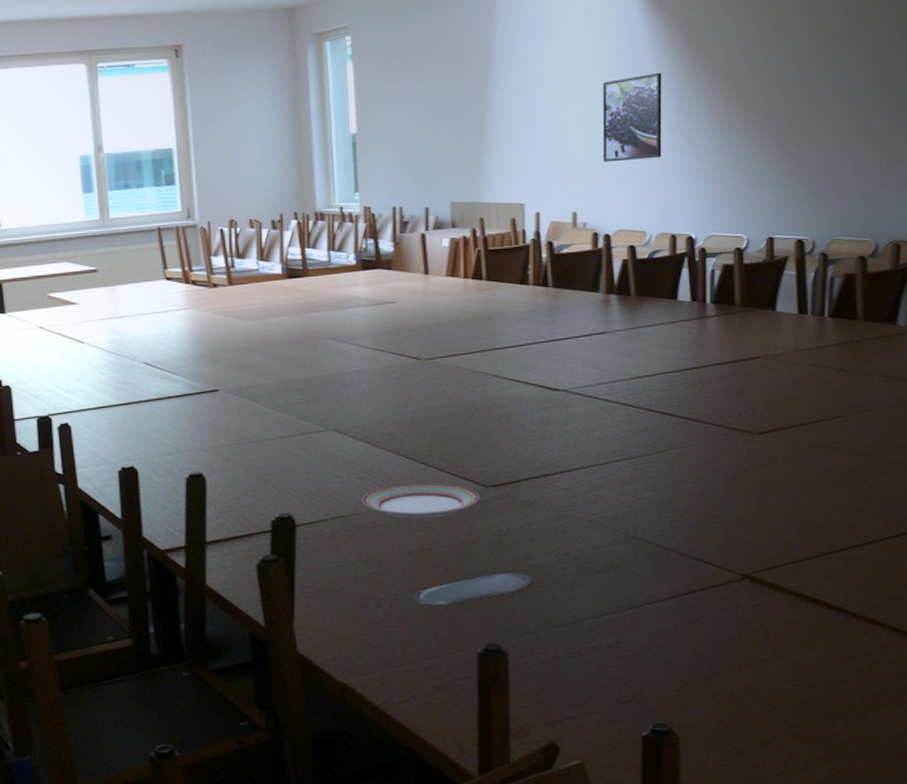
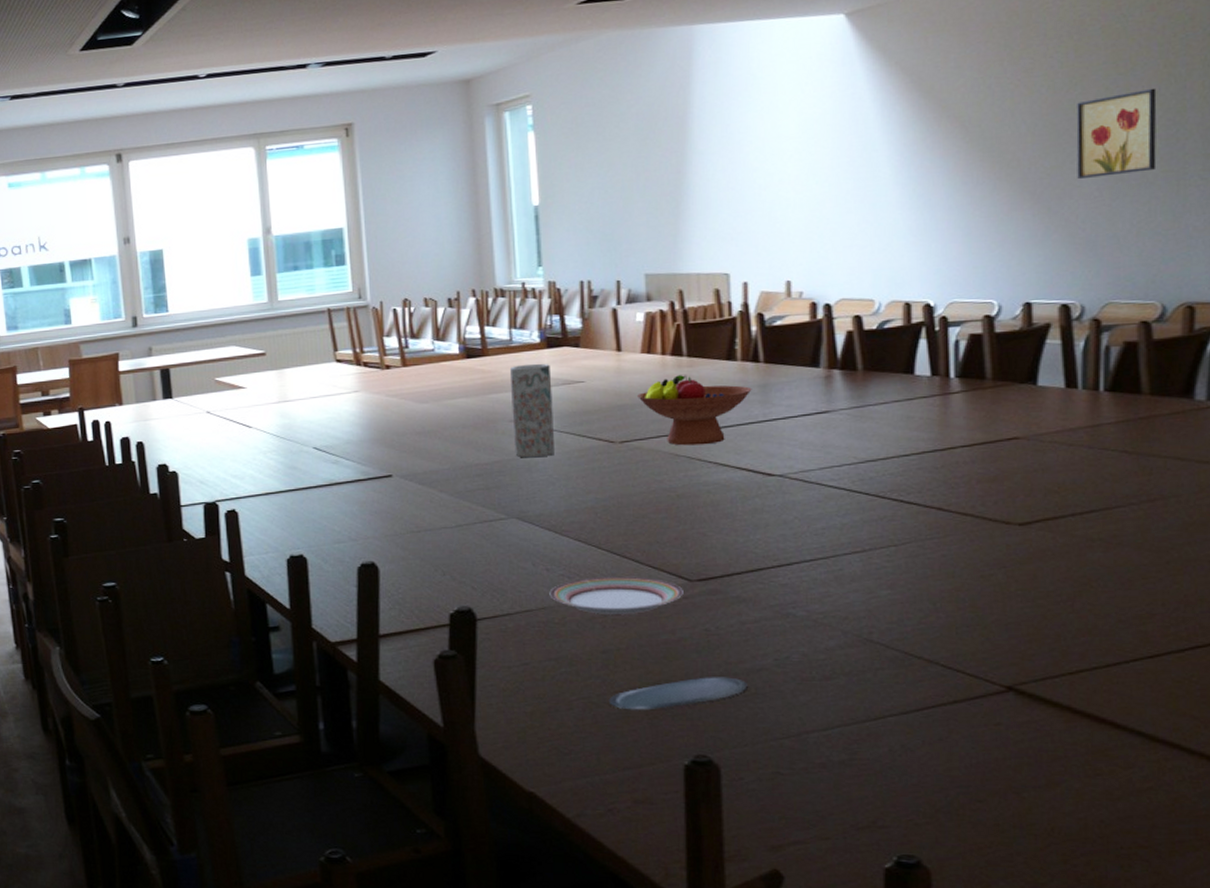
vase: none [328,284,369,373] -> present [509,363,556,457]
fruit bowl: none [442,297,542,363] -> present [637,375,752,446]
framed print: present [602,72,662,162] -> none [817,125,891,226]
wall art: none [813,50,878,129] -> present [1076,88,1157,180]

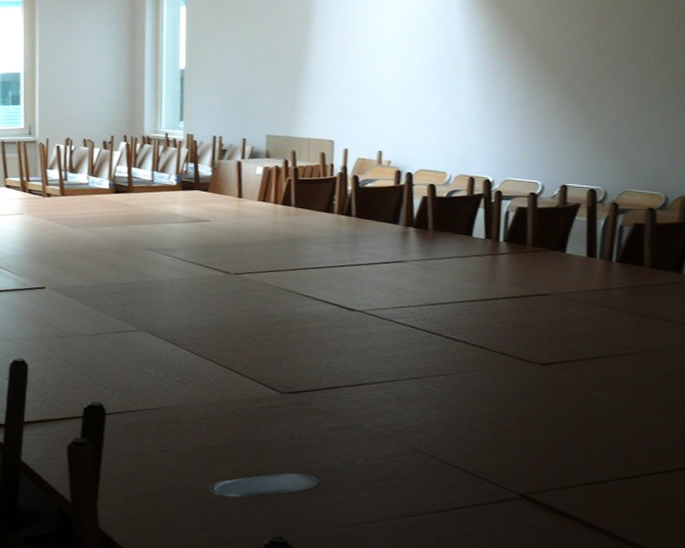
vase: present [509,363,556,457] -> none [148,202,184,281]
plate: present [549,576,684,614] -> none [167,384,276,417]
fruit bowl: present [637,375,752,446] -> none [252,222,344,281]
wall art: present [1076,88,1157,180] -> none [611,20,677,89]

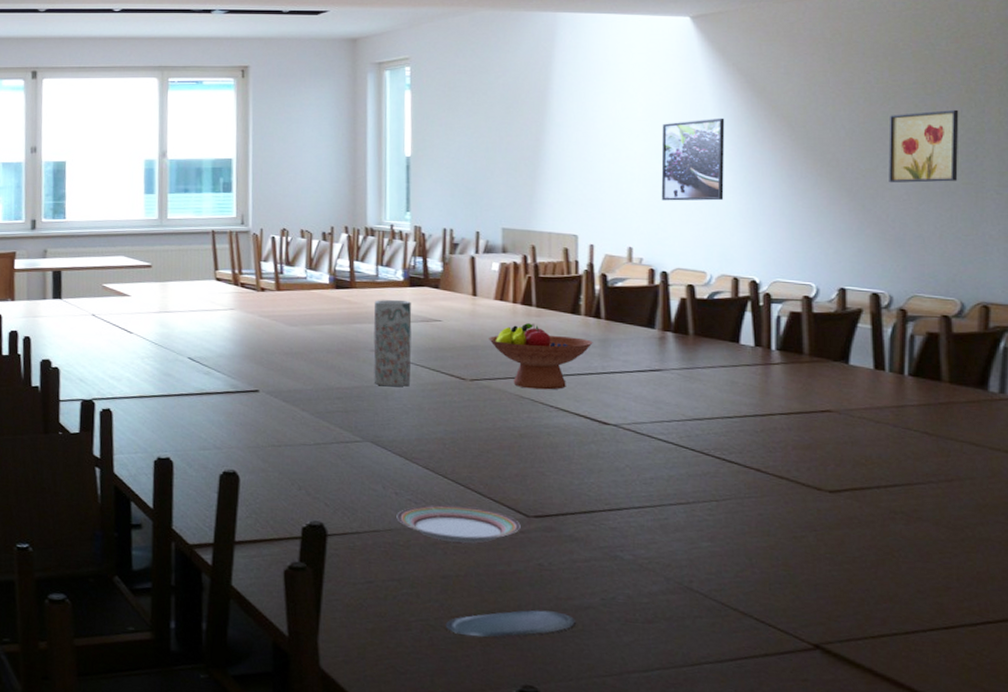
vase: none [148,202,184,281] -> present [373,299,412,386]
plate: none [167,384,276,417] -> present [396,504,521,543]
fruit bowl: none [252,222,344,281] -> present [489,323,593,390]
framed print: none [409,29,470,108] -> present [661,117,725,201]
wall art: none [611,20,677,89] -> present [889,109,959,183]

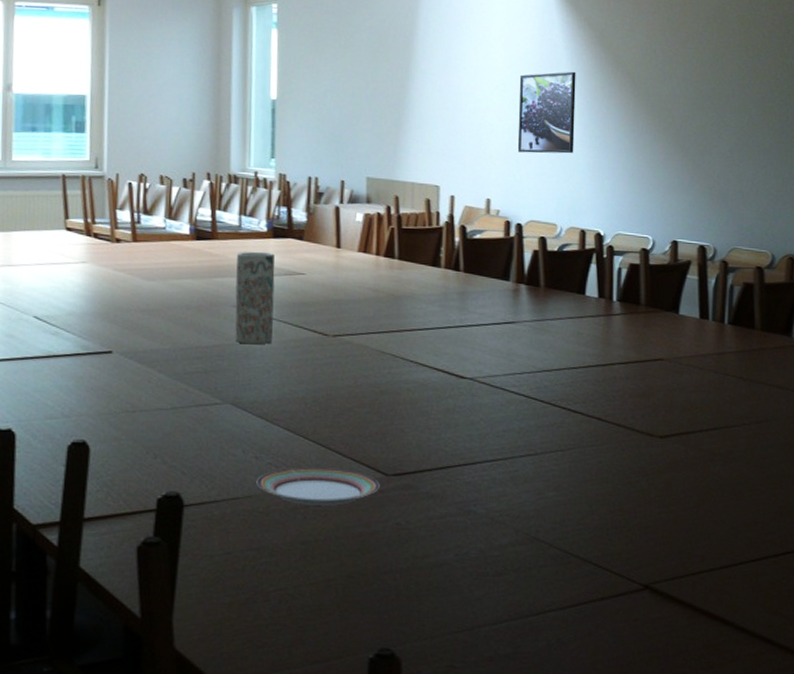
oval tray: present [445,610,575,638] -> none [304,570,431,603]
fruit bowl: present [489,323,593,390] -> none [352,276,452,345]
wall art: present [889,109,959,183] -> none [715,72,774,141]

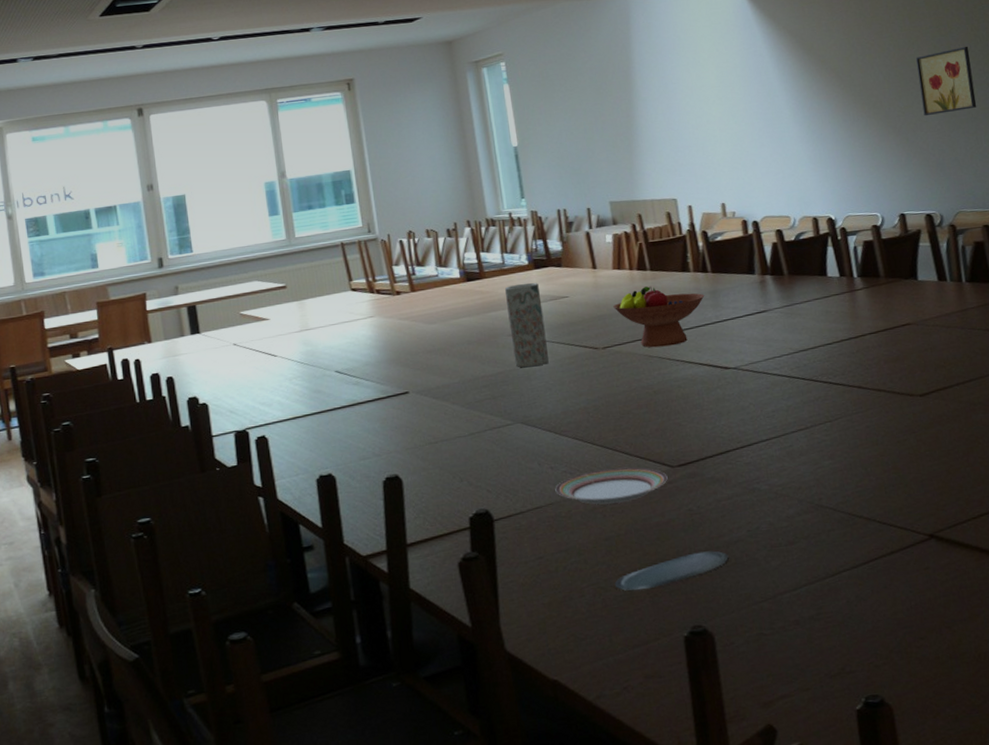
oval tray: none [304,570,431,603] -> present [614,551,729,591]
fruit bowl: none [352,276,452,345] -> present [613,286,705,348]
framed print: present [517,71,576,154] -> none [732,76,795,157]
wall art: none [715,72,774,141] -> present [916,46,977,117]

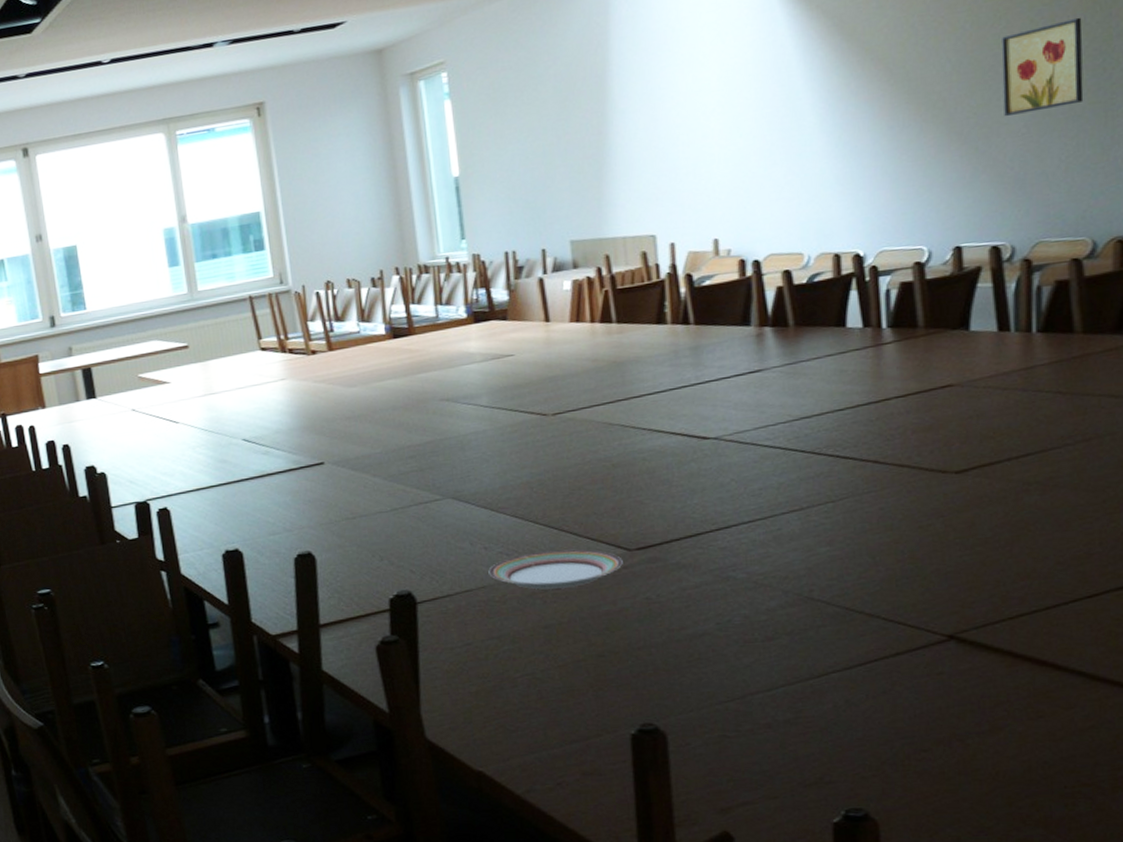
vase: present [504,283,549,367] -> none [437,339,488,436]
fruit bowl: present [613,286,705,348] -> none [568,342,684,414]
oval tray: present [614,551,729,591] -> none [552,644,691,684]

